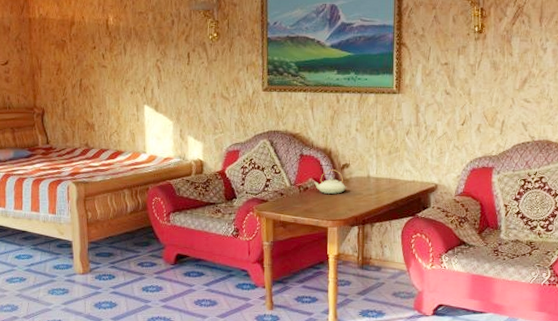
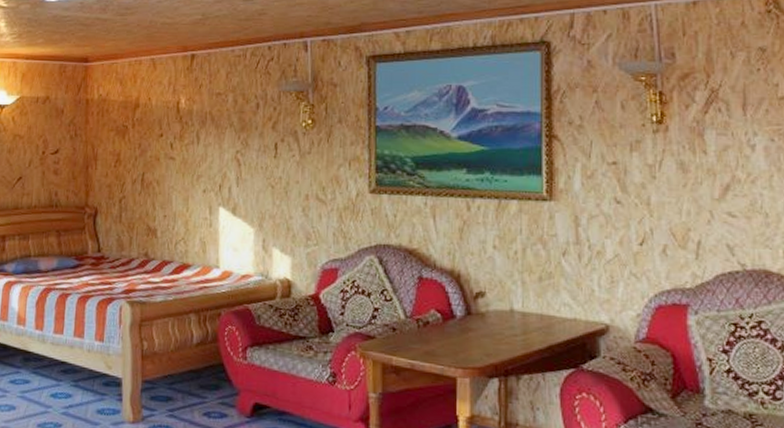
teapot: present [313,169,347,194] -> none [436,298,482,332]

